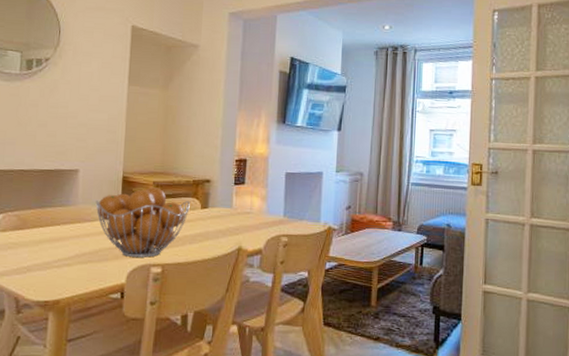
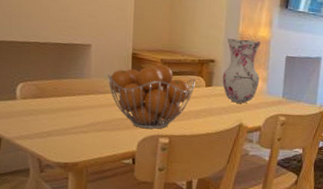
vase: none [218,157,259,225] -> present [222,38,261,104]

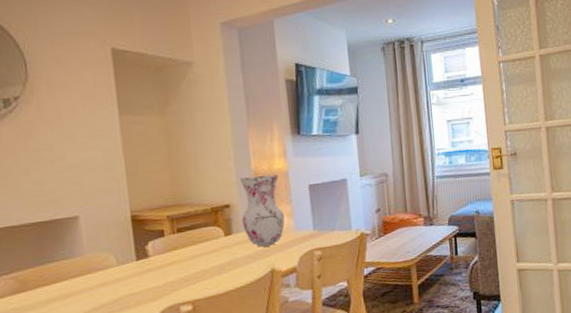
fruit basket: present [108,64,195,129] -> none [105,221,212,300]

